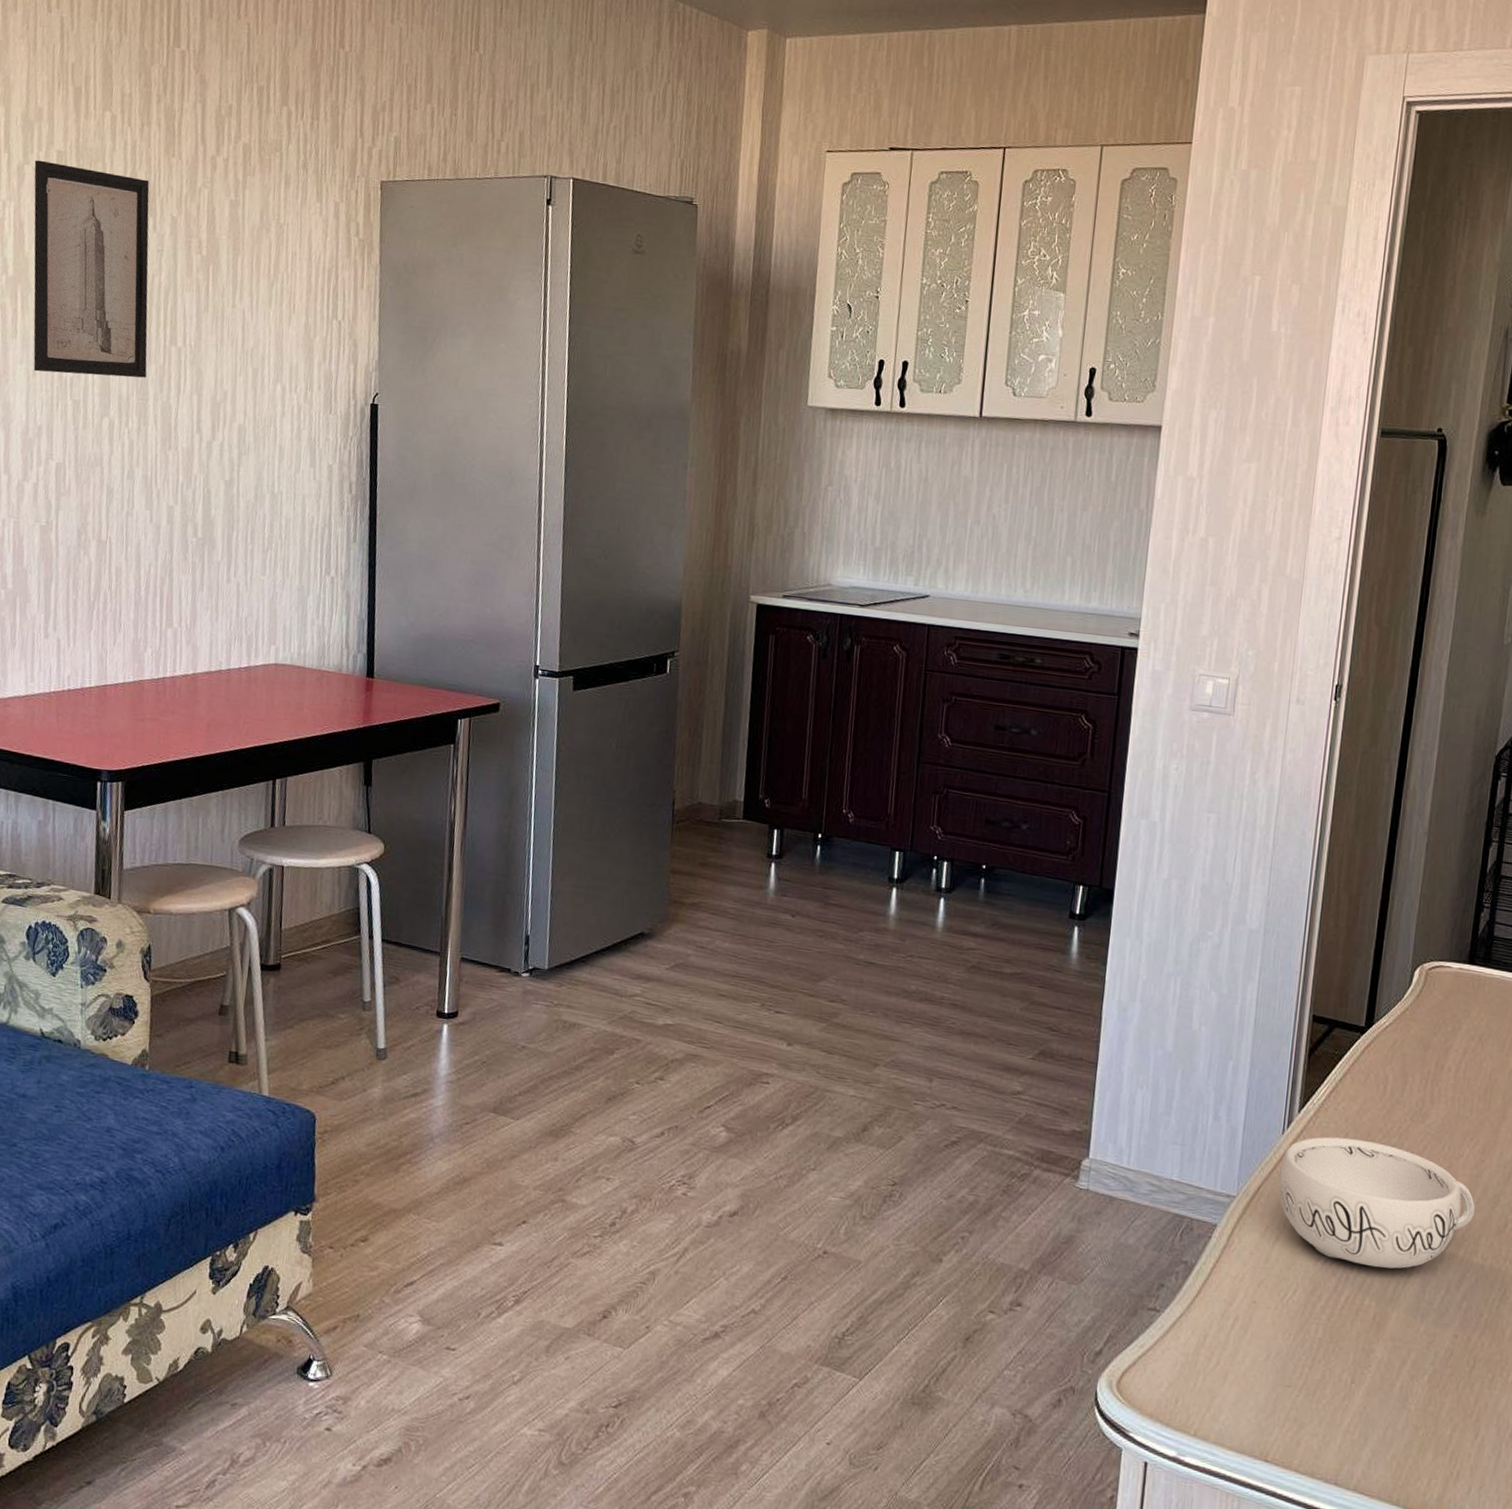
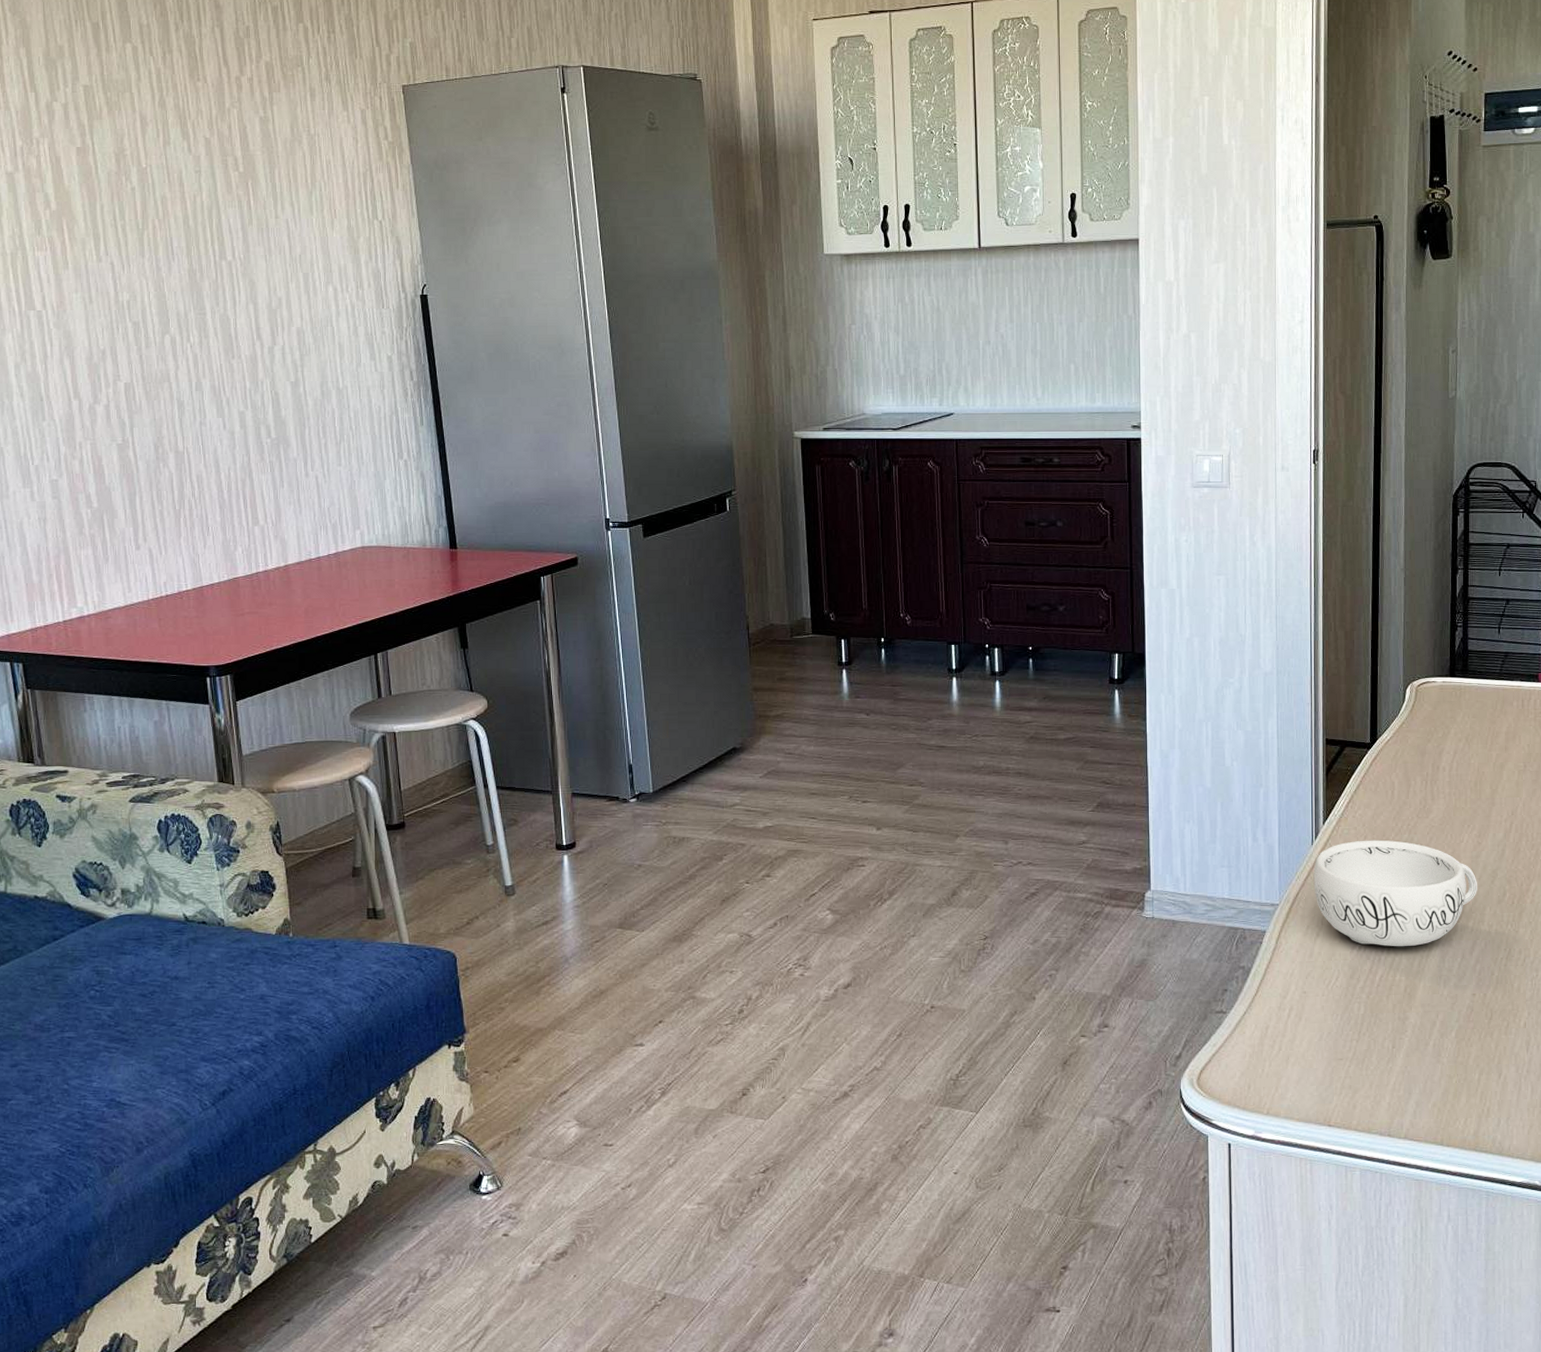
wall art: present [33,160,150,378] -> none [62,96,202,299]

